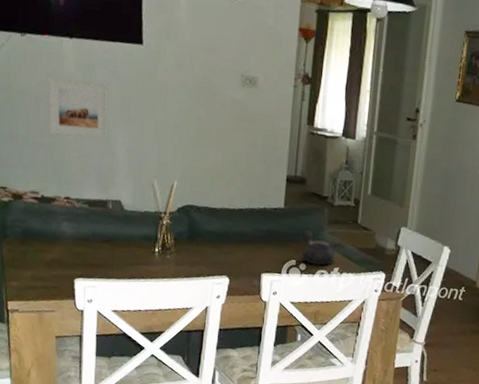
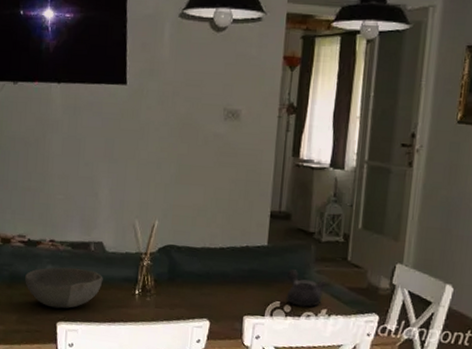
bowl: none [39,224,122,266] -> present [25,267,103,309]
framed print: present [47,77,109,139] -> none [36,122,93,181]

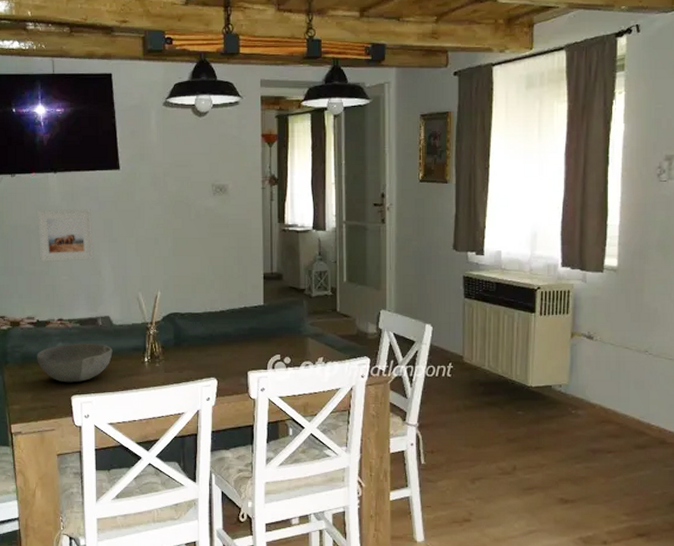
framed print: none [36,122,93,181] -> present [36,209,94,263]
teapot: present [286,269,326,307] -> none [284,324,320,357]

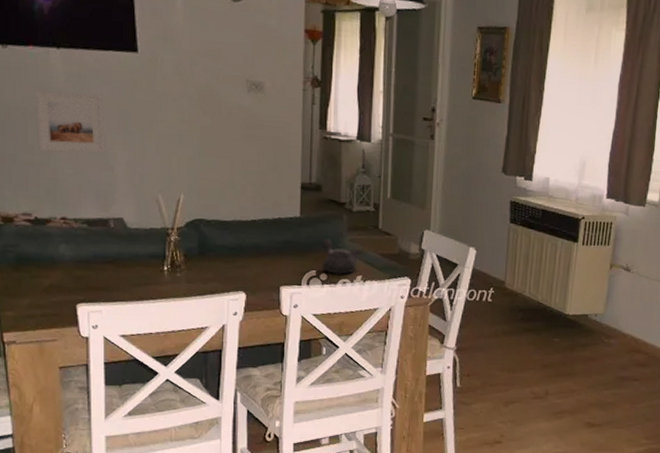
bowl: present [37,342,113,383] -> none [35,245,127,290]
teapot: none [284,324,320,357] -> present [321,239,360,274]

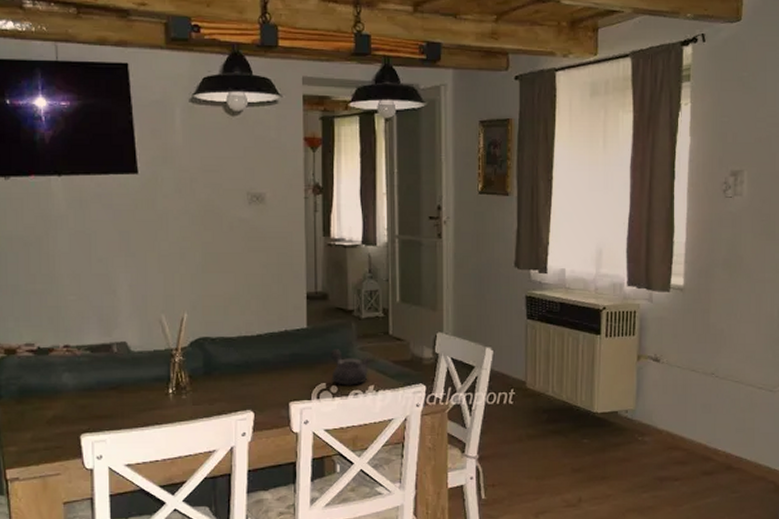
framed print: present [34,91,105,154] -> none [36,218,107,280]

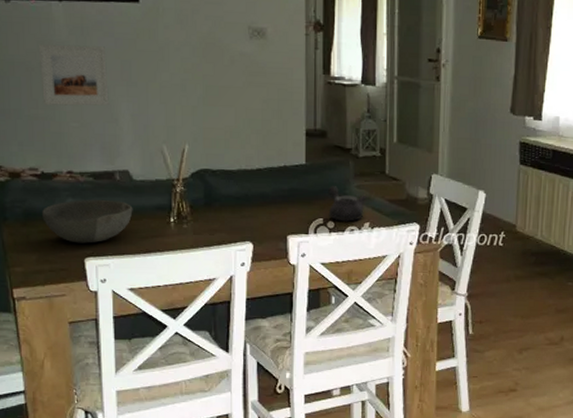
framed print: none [36,218,107,280] -> present [38,44,109,106]
bowl: none [38,372,131,419] -> present [42,199,133,244]

